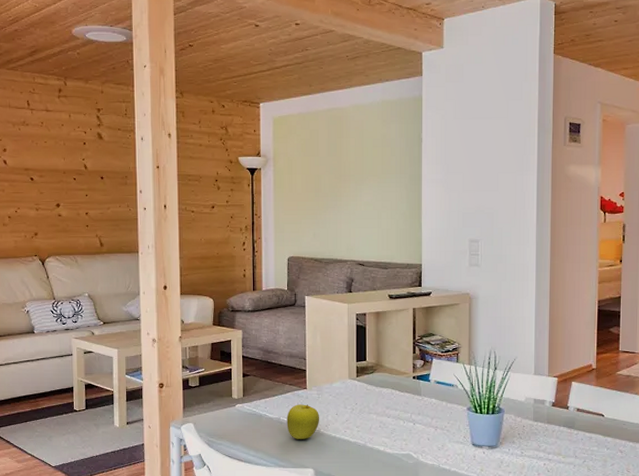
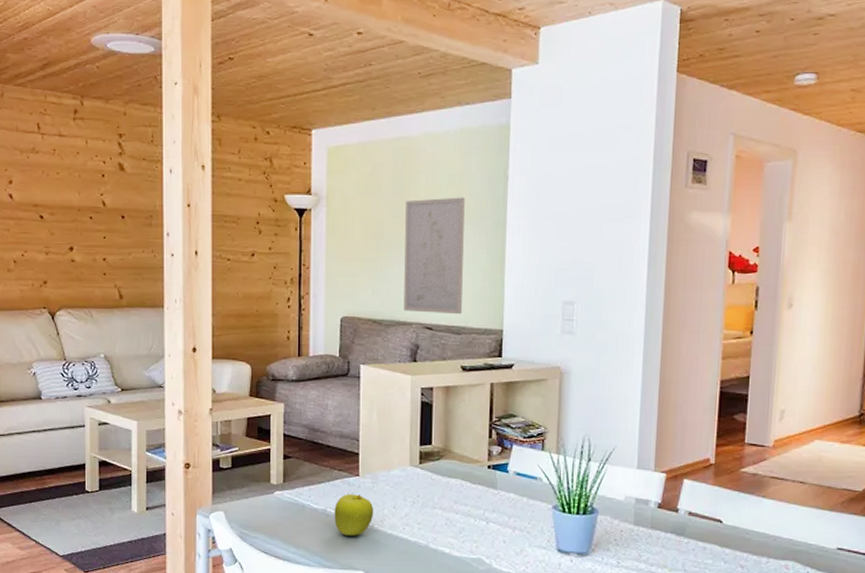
wall art: none [339,156,387,253] -> present [403,197,465,315]

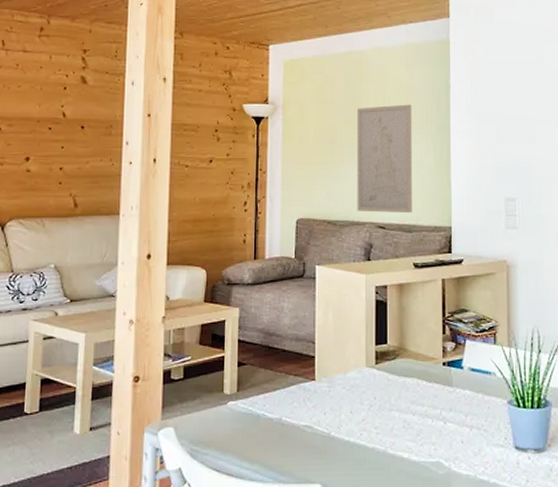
fruit: present [334,494,374,536] -> none [289,400,331,446]

